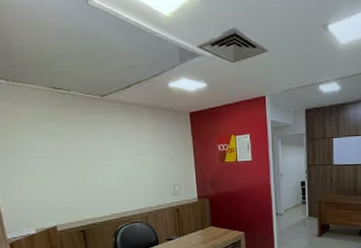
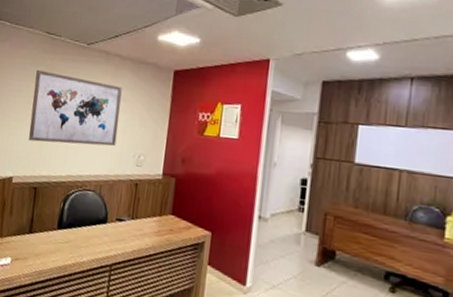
wall art: none [52,124,152,191] -> present [29,69,122,147]

